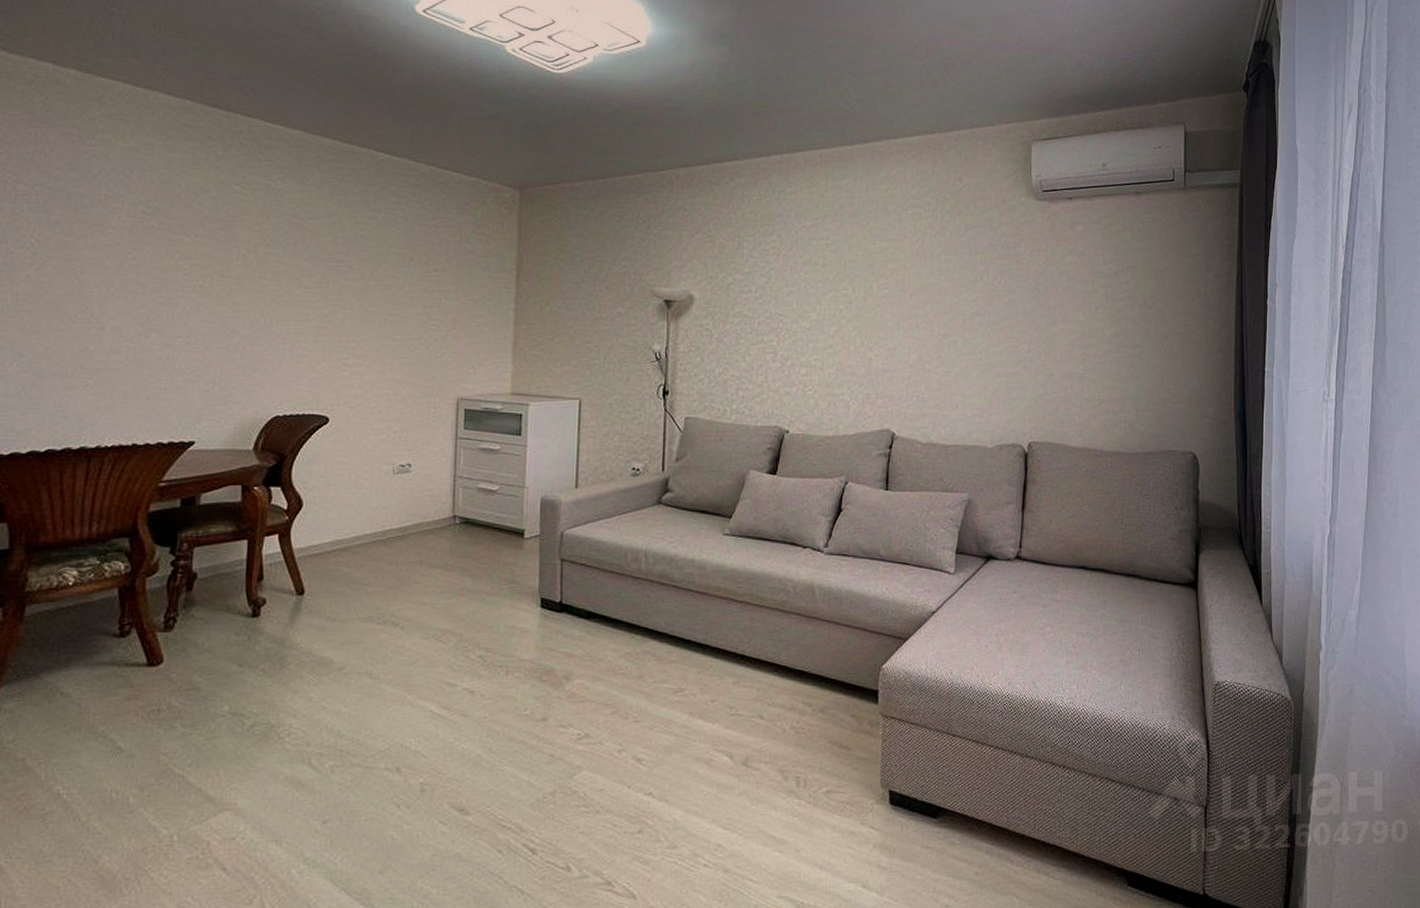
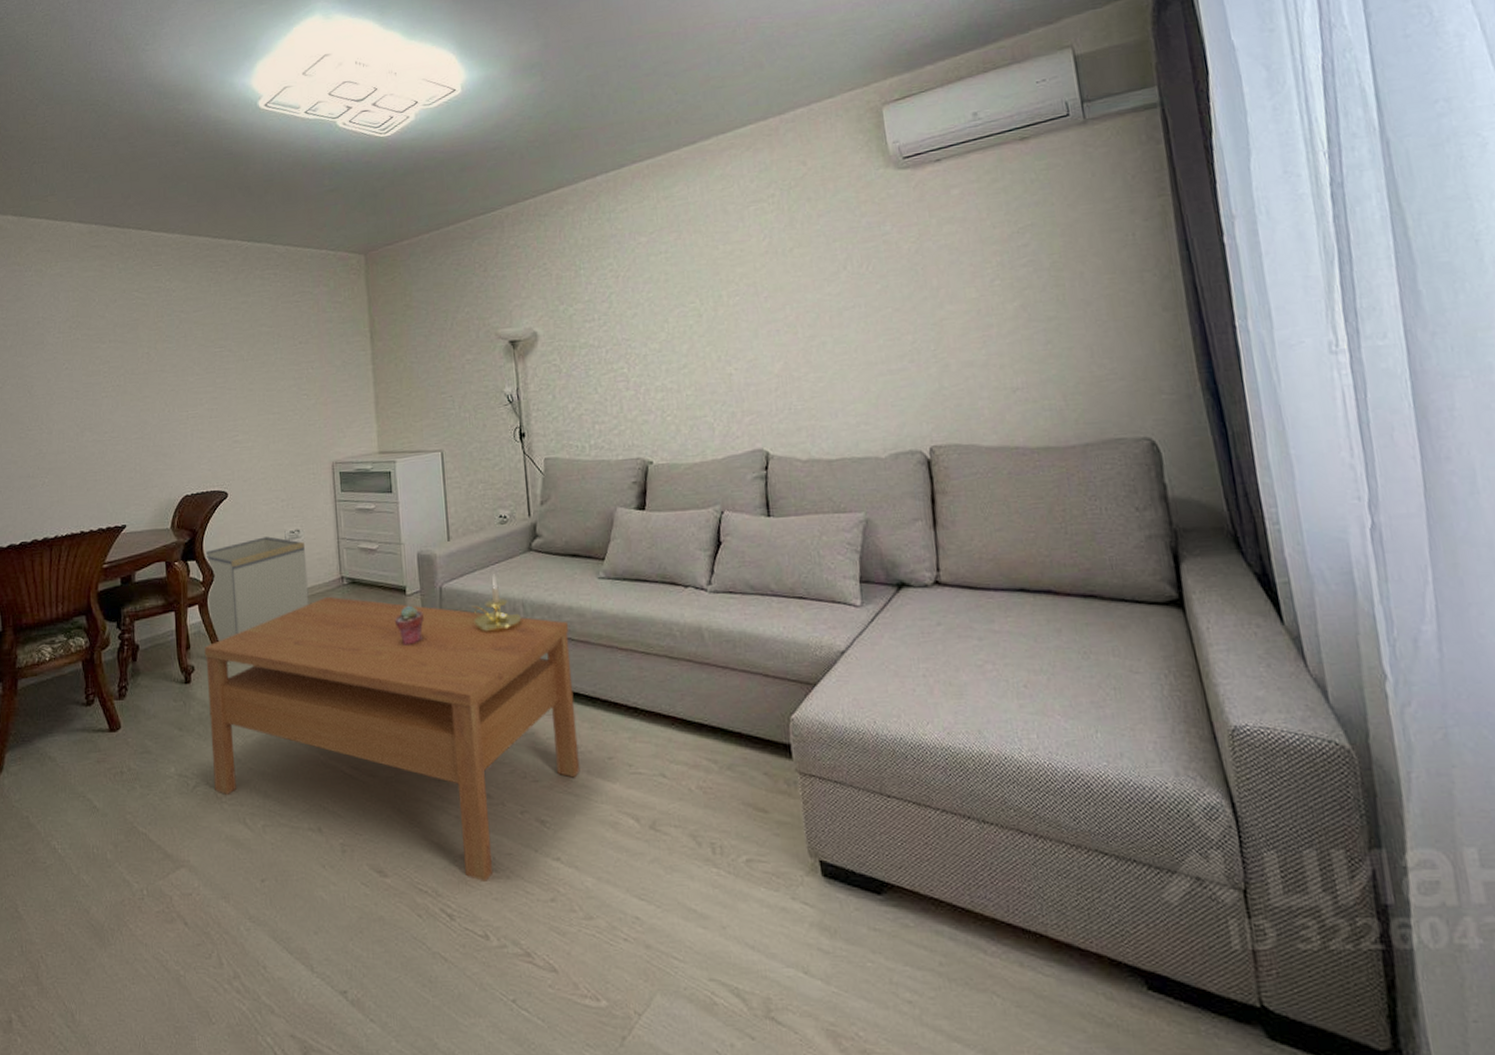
coffee table: none [277,534,689,816] -> present [204,596,580,881]
storage bin: none [278,468,416,574] -> present [196,536,309,642]
potted succulent: none [508,548,540,588] -> present [394,605,424,645]
candle holder: none [592,524,643,579] -> present [471,574,522,632]

